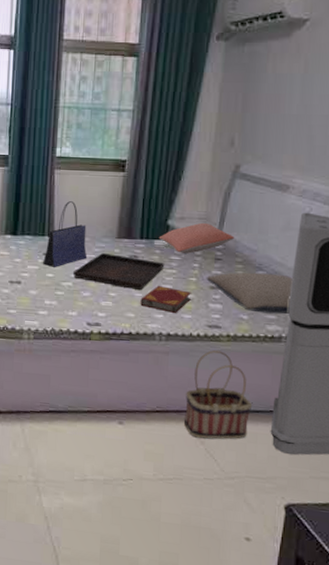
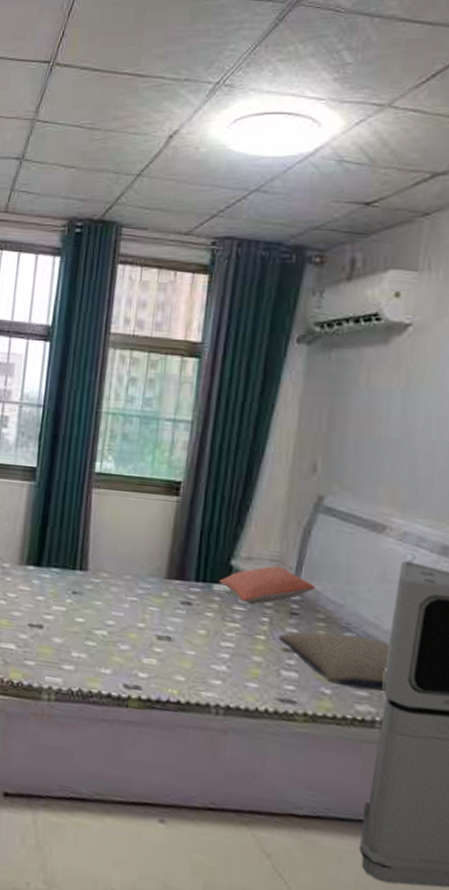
tote bag: present [43,201,88,267] -> none [72,528,129,610]
serving tray: present [73,252,165,290] -> none [109,595,226,647]
hardback book: present [140,286,191,313] -> none [193,643,258,680]
basket: present [184,350,253,439] -> none [245,732,336,855]

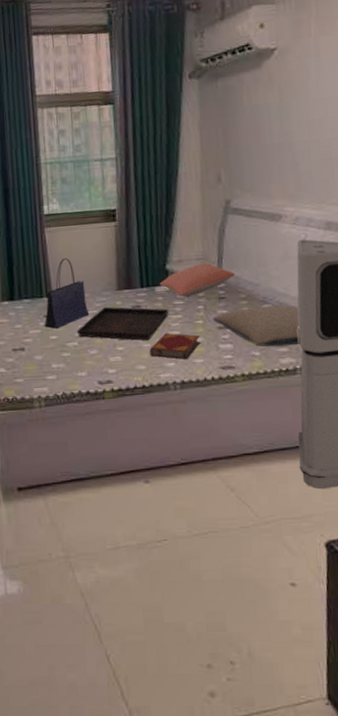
tote bag: none [72,528,129,610] -> present [44,258,90,329]
serving tray: none [109,595,226,647] -> present [77,306,169,341]
hardback book: none [193,643,258,680] -> present [149,333,200,359]

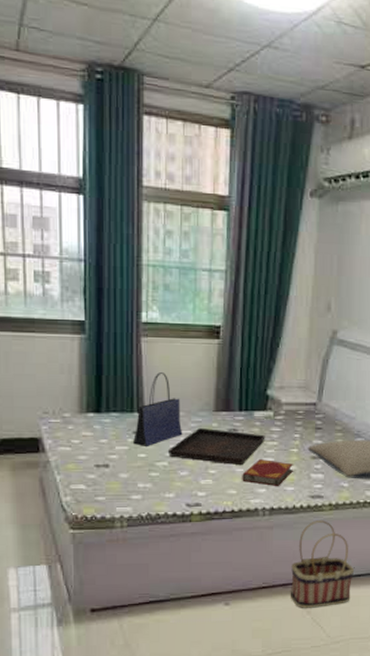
pillow: present [159,262,236,297] -> none [258,391,334,424]
basket: none [209,392,278,486] -> present [291,520,355,608]

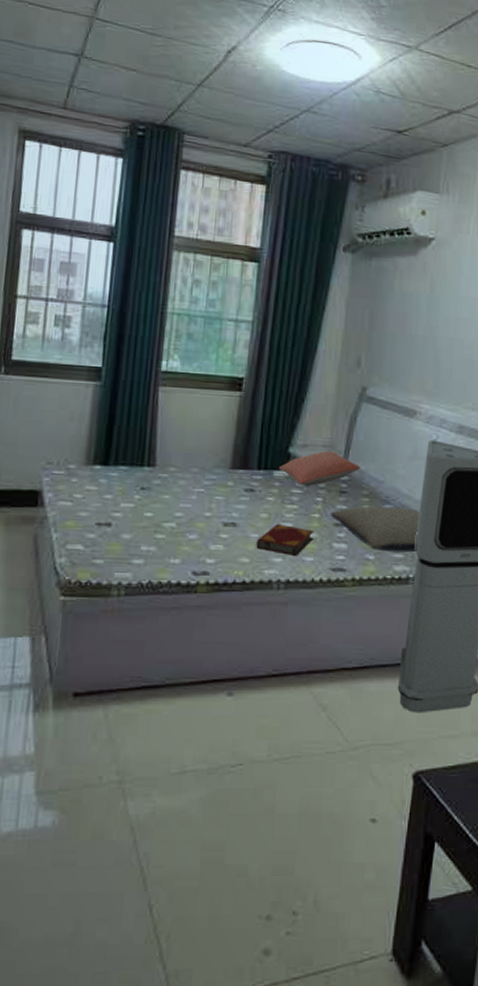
tote bag: present [133,372,183,446] -> none [140,424,195,505]
serving tray: present [168,427,265,465] -> none [177,485,285,529]
pillow: none [258,391,334,424] -> present [278,450,361,486]
basket: present [291,520,355,608] -> none [304,597,379,704]

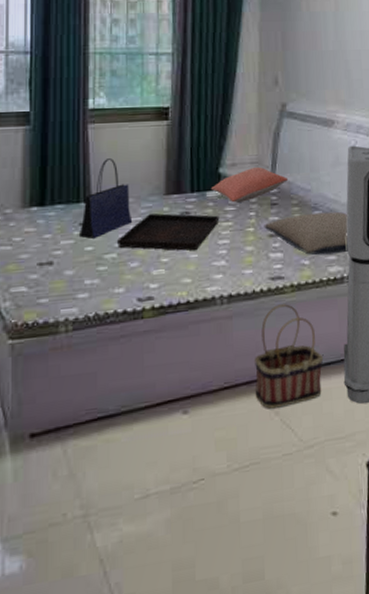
tote bag: none [140,424,195,505] -> present [80,158,133,239]
serving tray: none [177,485,285,529] -> present [117,213,220,251]
hardback book: present [256,524,314,556] -> none [196,242,250,271]
basket: none [304,597,379,704] -> present [255,304,324,409]

